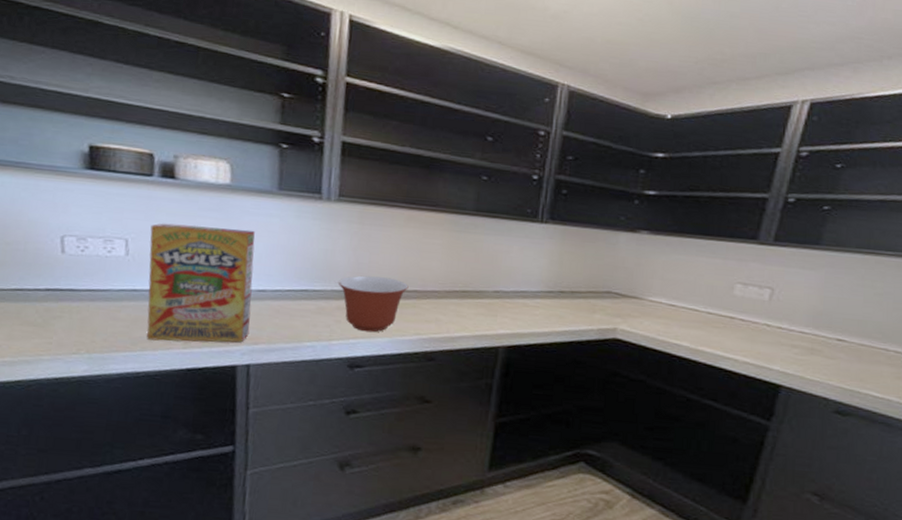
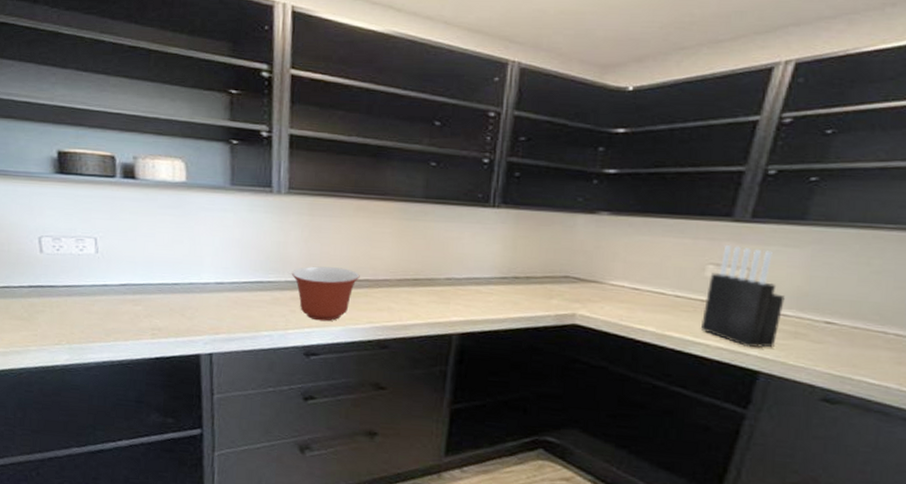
cereal box: present [147,223,255,343] -> none [116,221,212,333]
knife block: none [729,265,803,363] -> present [700,244,785,348]

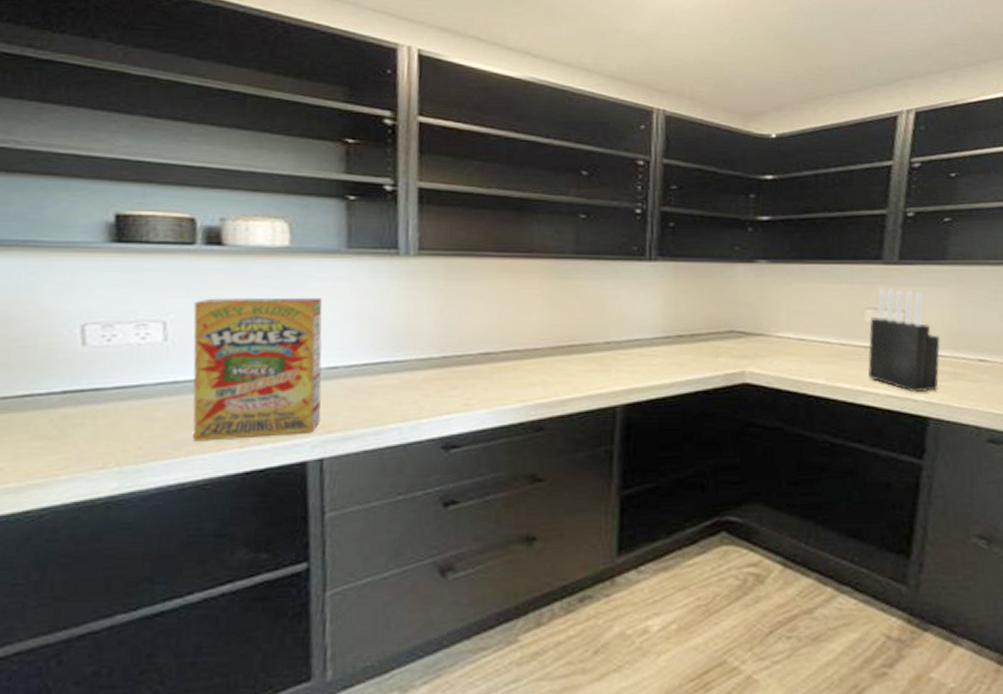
cereal box: none [116,221,212,333] -> present [193,297,323,441]
mixing bowl: present [291,266,360,322] -> none [424,338,507,405]

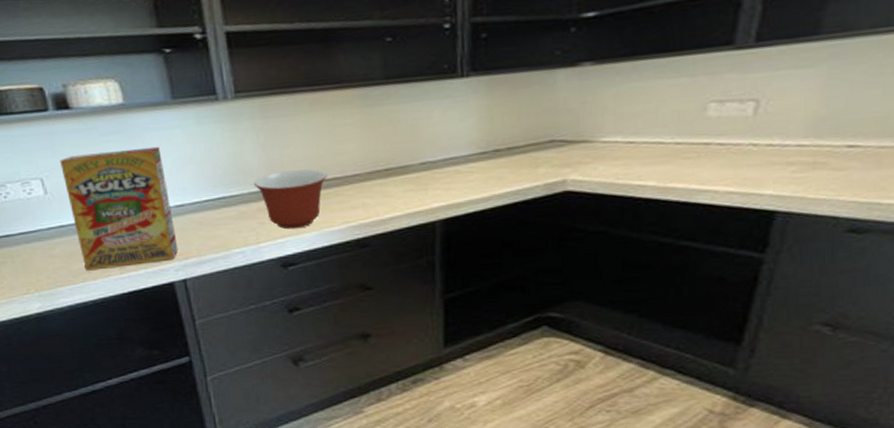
mixing bowl: none [424,338,507,405] -> present [253,169,327,230]
knife block: present [868,287,940,393] -> none [706,76,799,187]

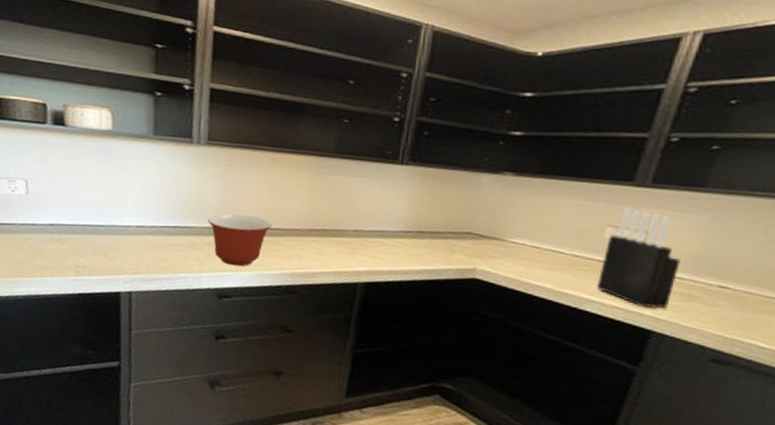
cereal box: present [60,146,178,271] -> none [45,165,134,273]
knife block: none [706,76,799,187] -> present [596,208,681,309]

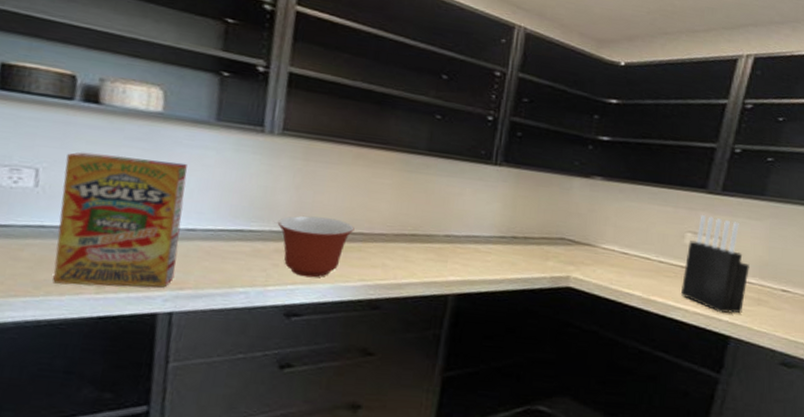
cereal box: none [45,165,134,273] -> present [52,152,187,288]

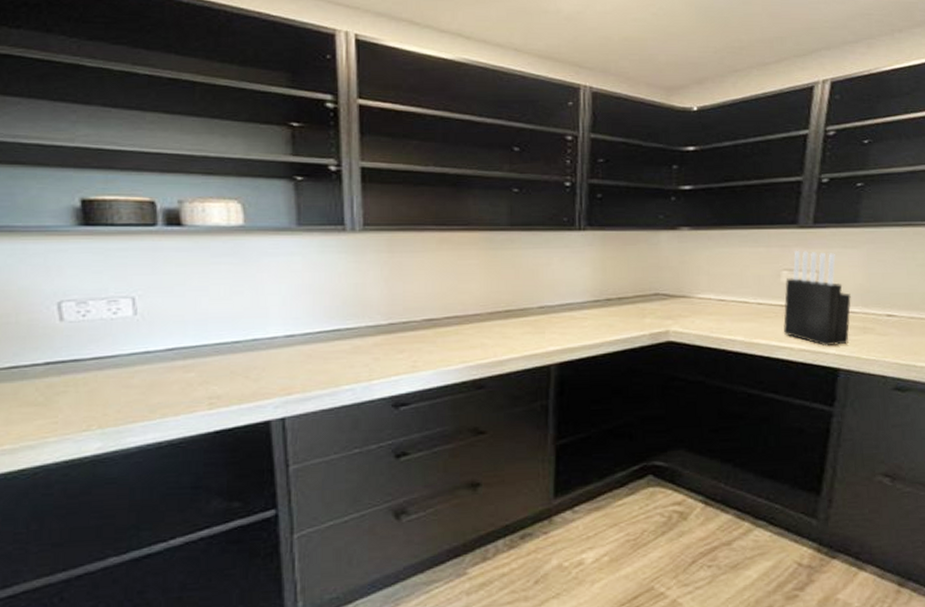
cereal box: present [52,152,187,288] -> none [159,272,281,405]
mixing bowl: present [277,215,355,278] -> none [372,306,448,367]

